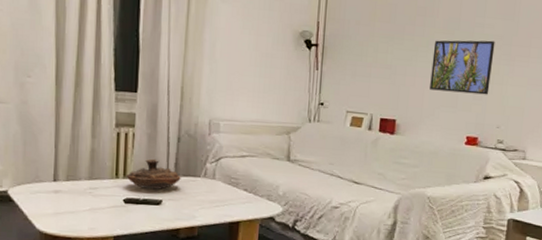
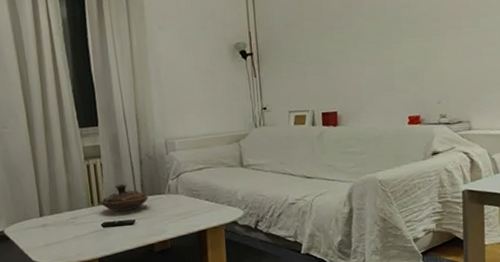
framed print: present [430,40,495,95] -> none [363,18,425,77]

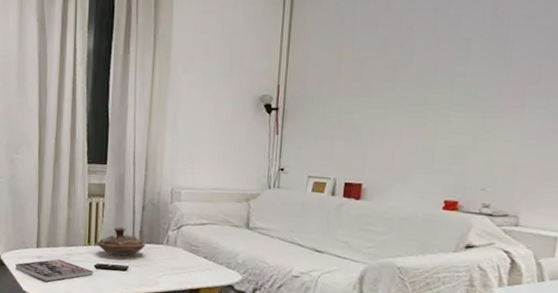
book: none [20,224,101,248] -> present [14,259,93,282]

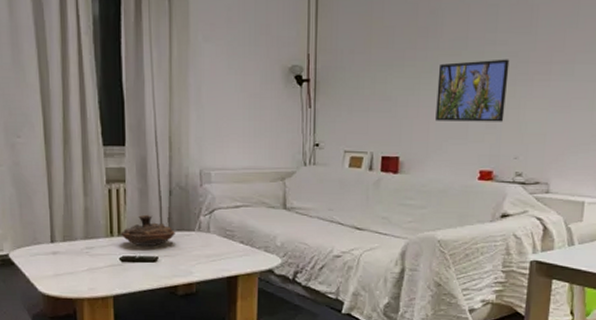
book: present [14,259,93,282] -> none [26,254,119,280]
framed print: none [401,91,481,154] -> present [436,59,510,122]

